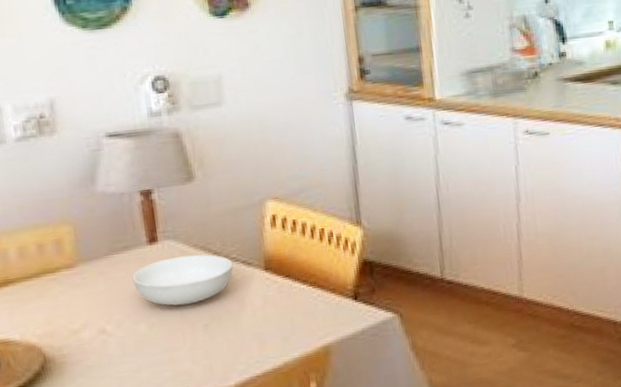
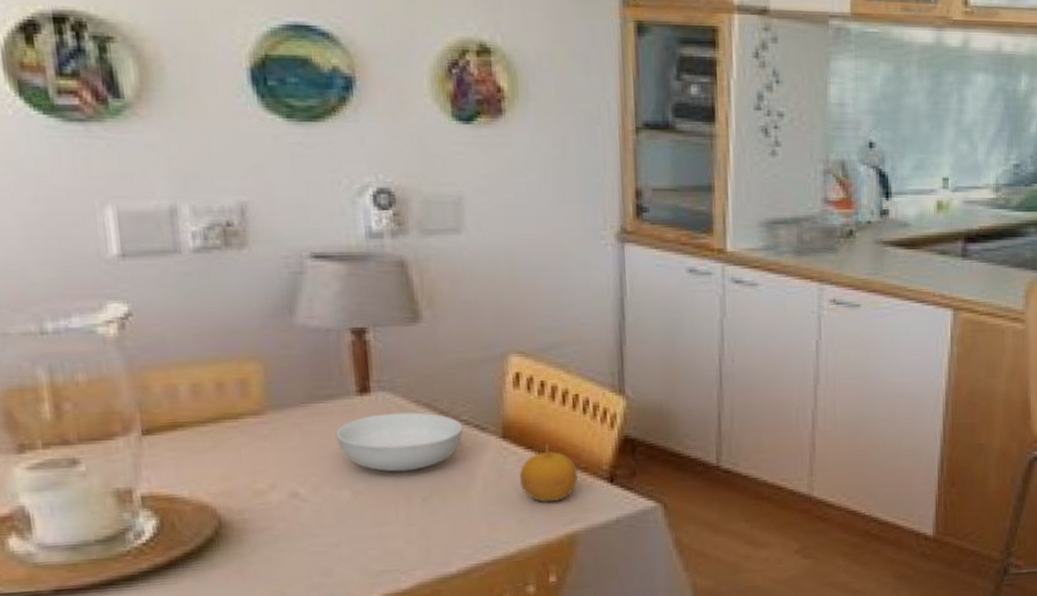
fruit: none [281,271,328,321] -> present [520,443,578,503]

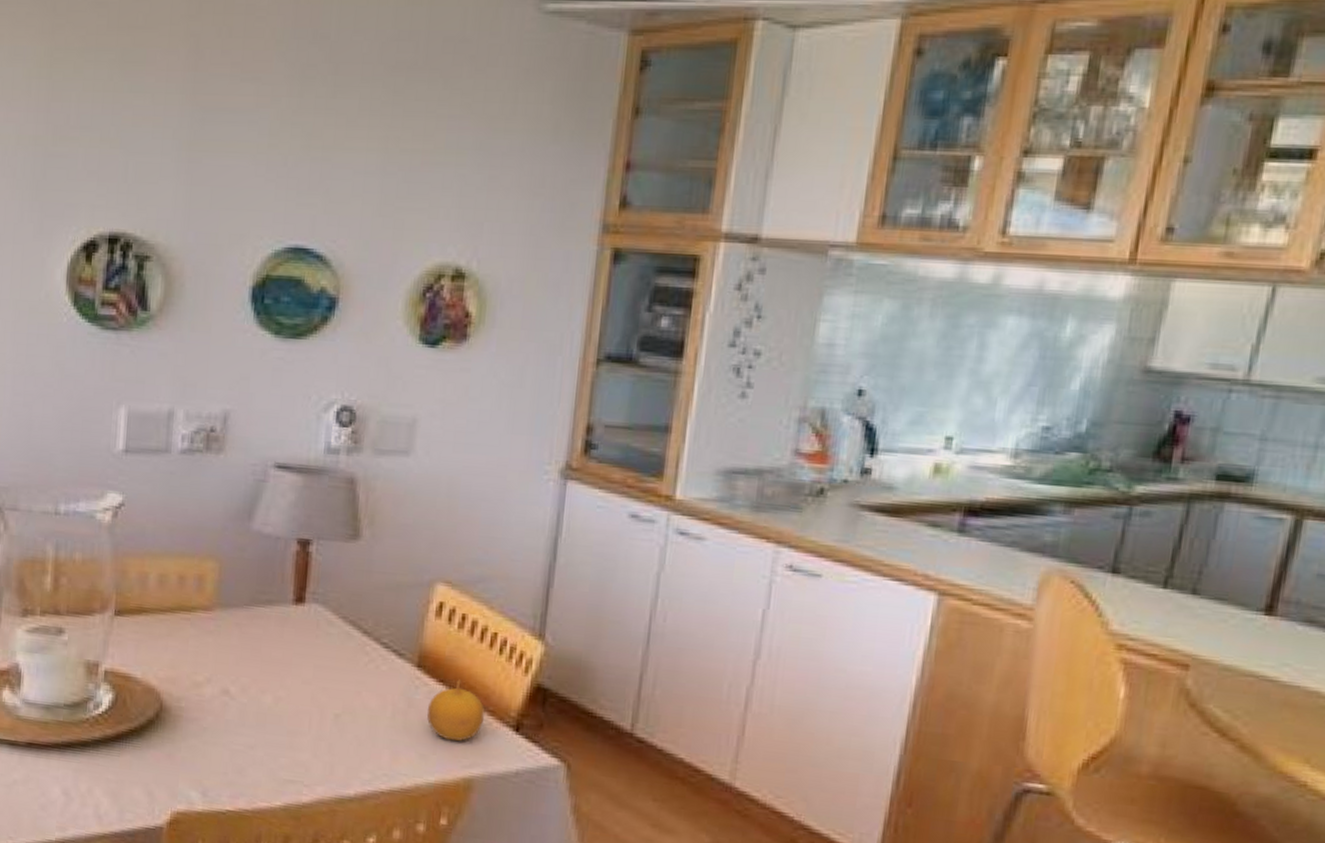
serving bowl: present [335,412,463,472] -> none [268,625,382,686]

